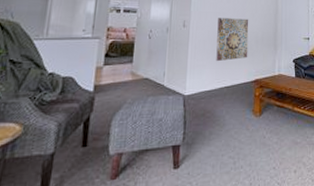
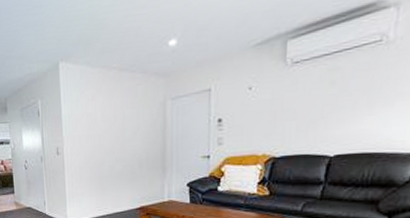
wall art: present [216,18,249,62] -> none [93,139,131,189]

